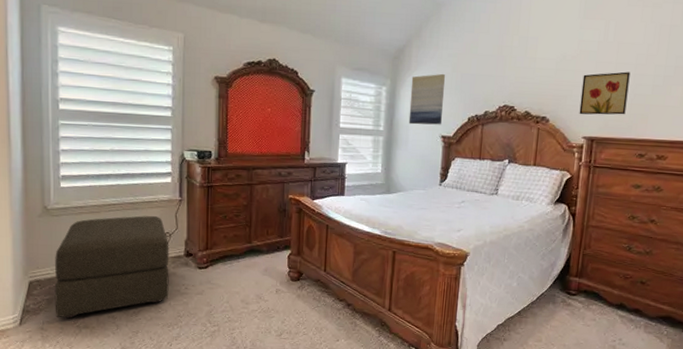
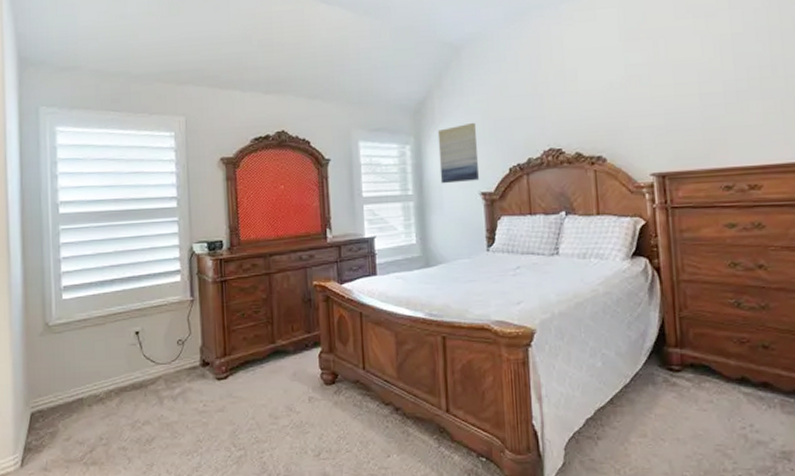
ottoman: present [54,215,169,319] -> none [58,322,185,455]
wall art: present [579,71,631,115] -> none [638,92,698,149]

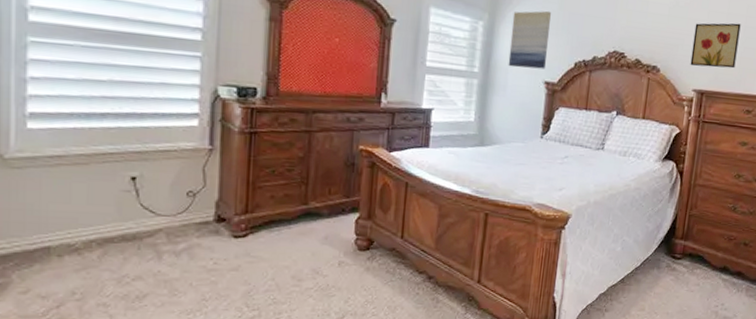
wall art: none [638,92,698,149] -> present [690,23,741,69]

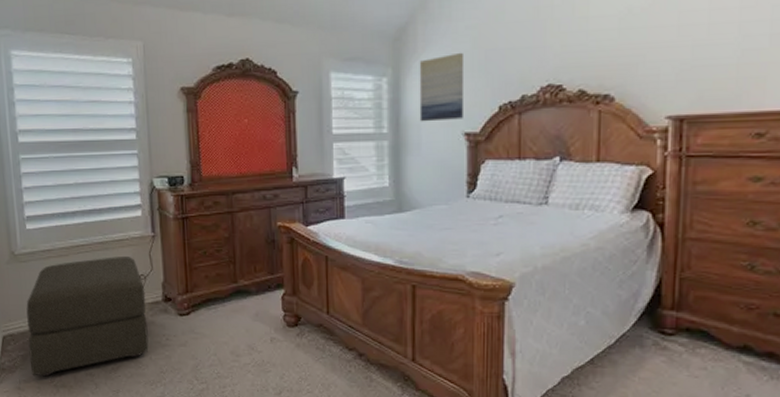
ottoman: none [11,169,193,310] -> present [26,257,149,377]
wall art: present [690,23,741,69] -> none [658,19,733,87]

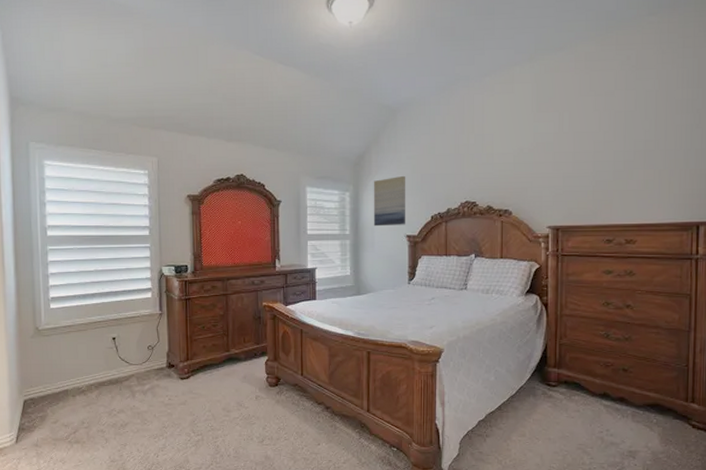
ottoman: present [26,257,149,377] -> none [47,331,154,434]

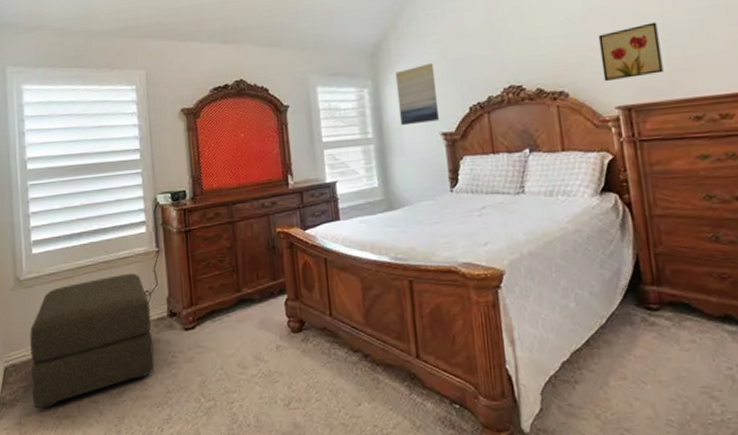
ottoman: none [47,331,154,434] -> present [30,274,154,409]
wall art: none [541,160,589,205] -> present [598,22,664,82]

